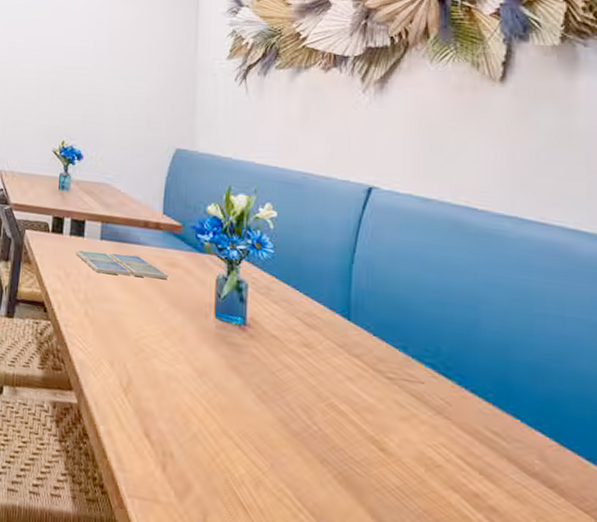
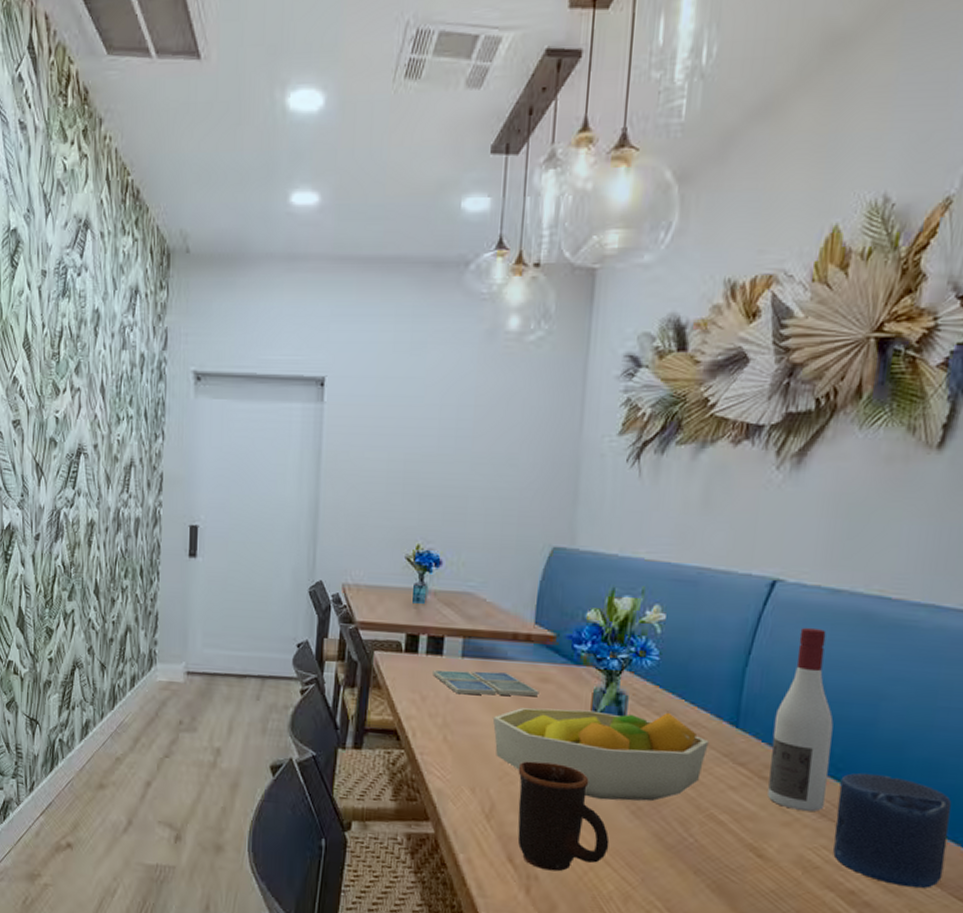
fruit bowl: none [128,289,324,387] -> present [492,707,709,802]
mug: none [152,339,238,451] -> present [517,761,610,872]
wine bottle: none [382,230,440,409] -> present [767,627,834,812]
candle: none [451,372,564,497] -> present [833,773,951,889]

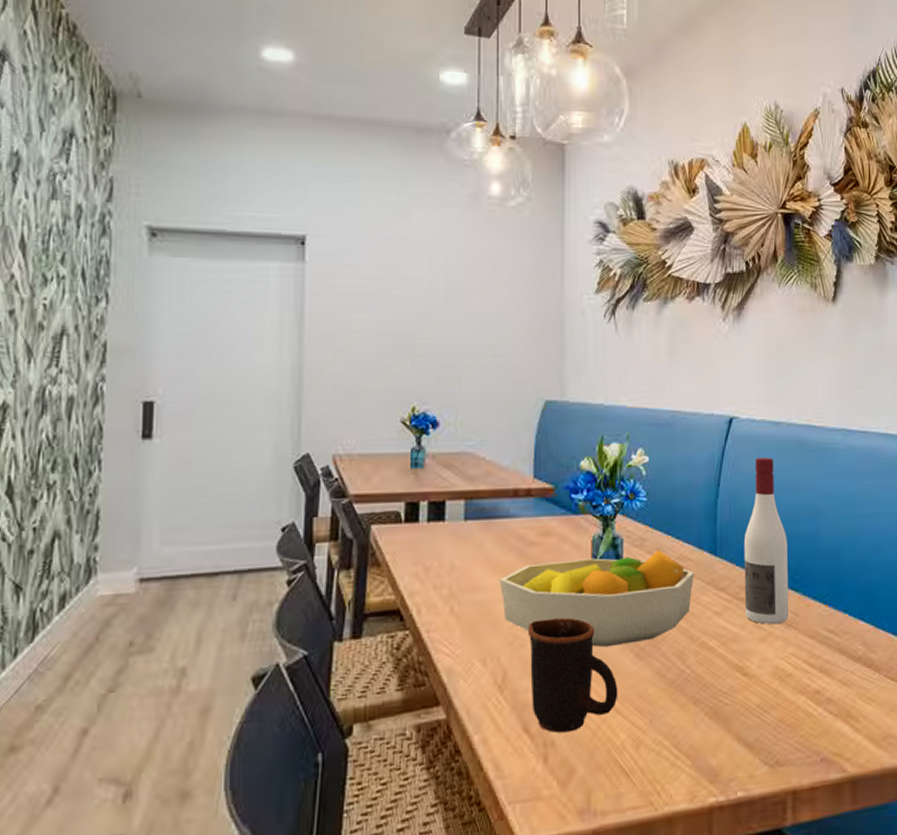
drink coaster: present [433,670,539,696] -> none [435,531,543,560]
candle: present [833,773,951,889] -> none [798,580,878,678]

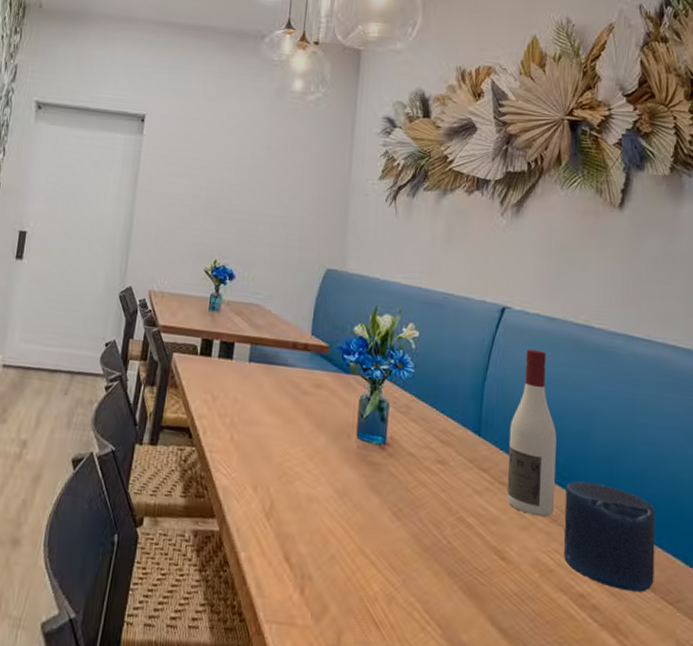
fruit bowl: present [499,549,694,648] -> none [274,411,457,504]
mug: present [527,617,618,734] -> none [293,461,375,572]
candle: none [798,580,878,678] -> present [563,481,656,592]

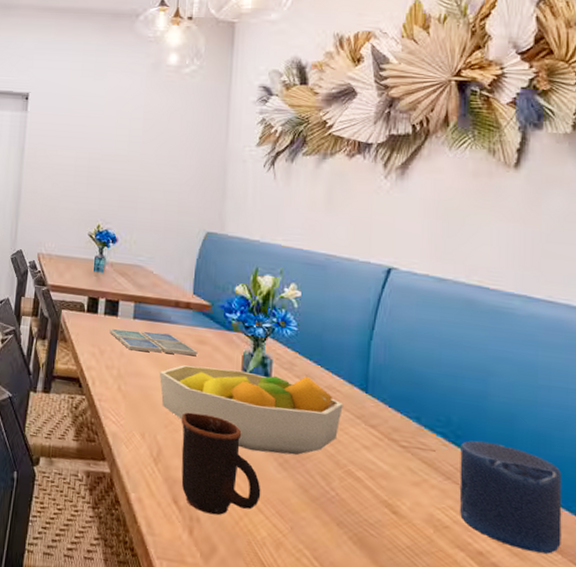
drink coaster: none [223,373,315,401] -> present [109,329,198,356]
fruit bowl: none [274,411,457,504] -> present [159,365,343,456]
mug: none [293,461,375,572] -> present [181,412,261,515]
wine bottle: present [507,348,557,517] -> none [397,309,450,474]

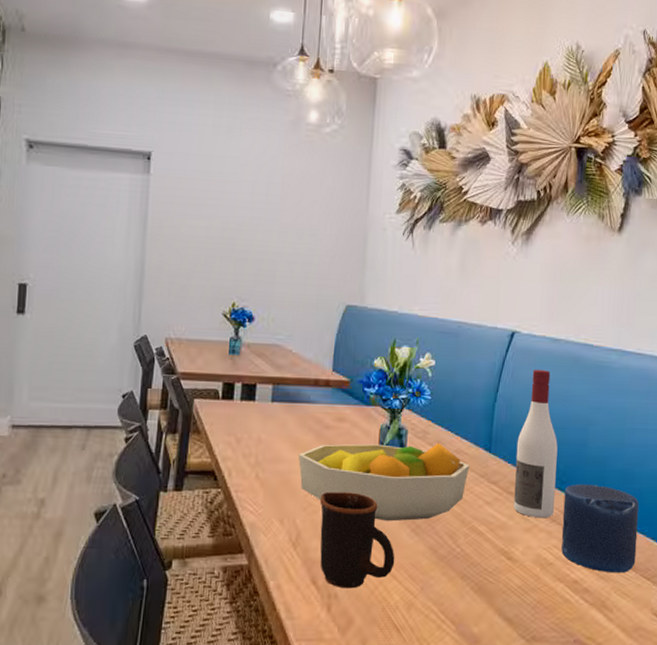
drink coaster: present [109,329,198,356] -> none [246,414,337,436]
wine bottle: none [397,309,450,474] -> present [514,369,558,519]

